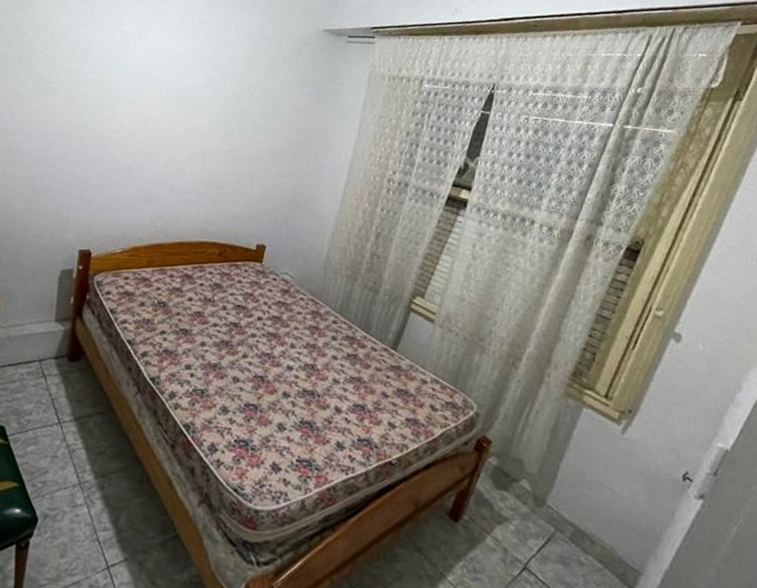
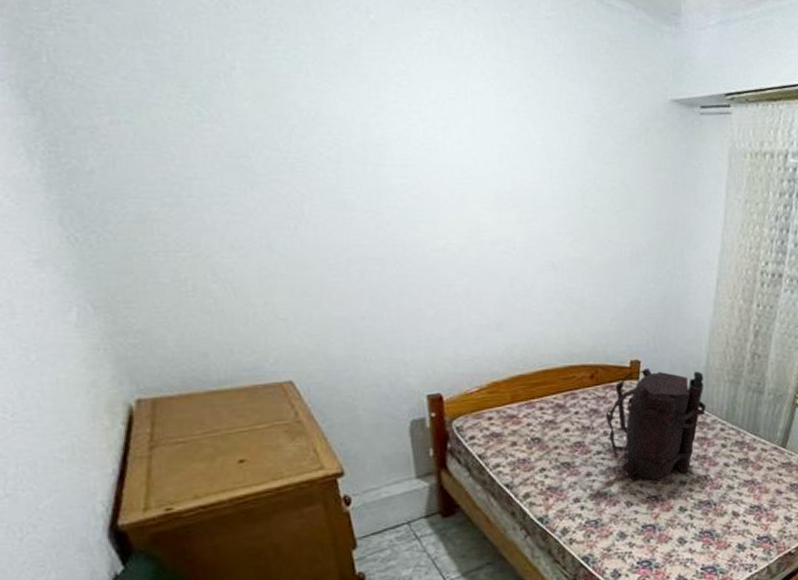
backpack: none [226,253,323,361] -> present [605,368,707,481]

